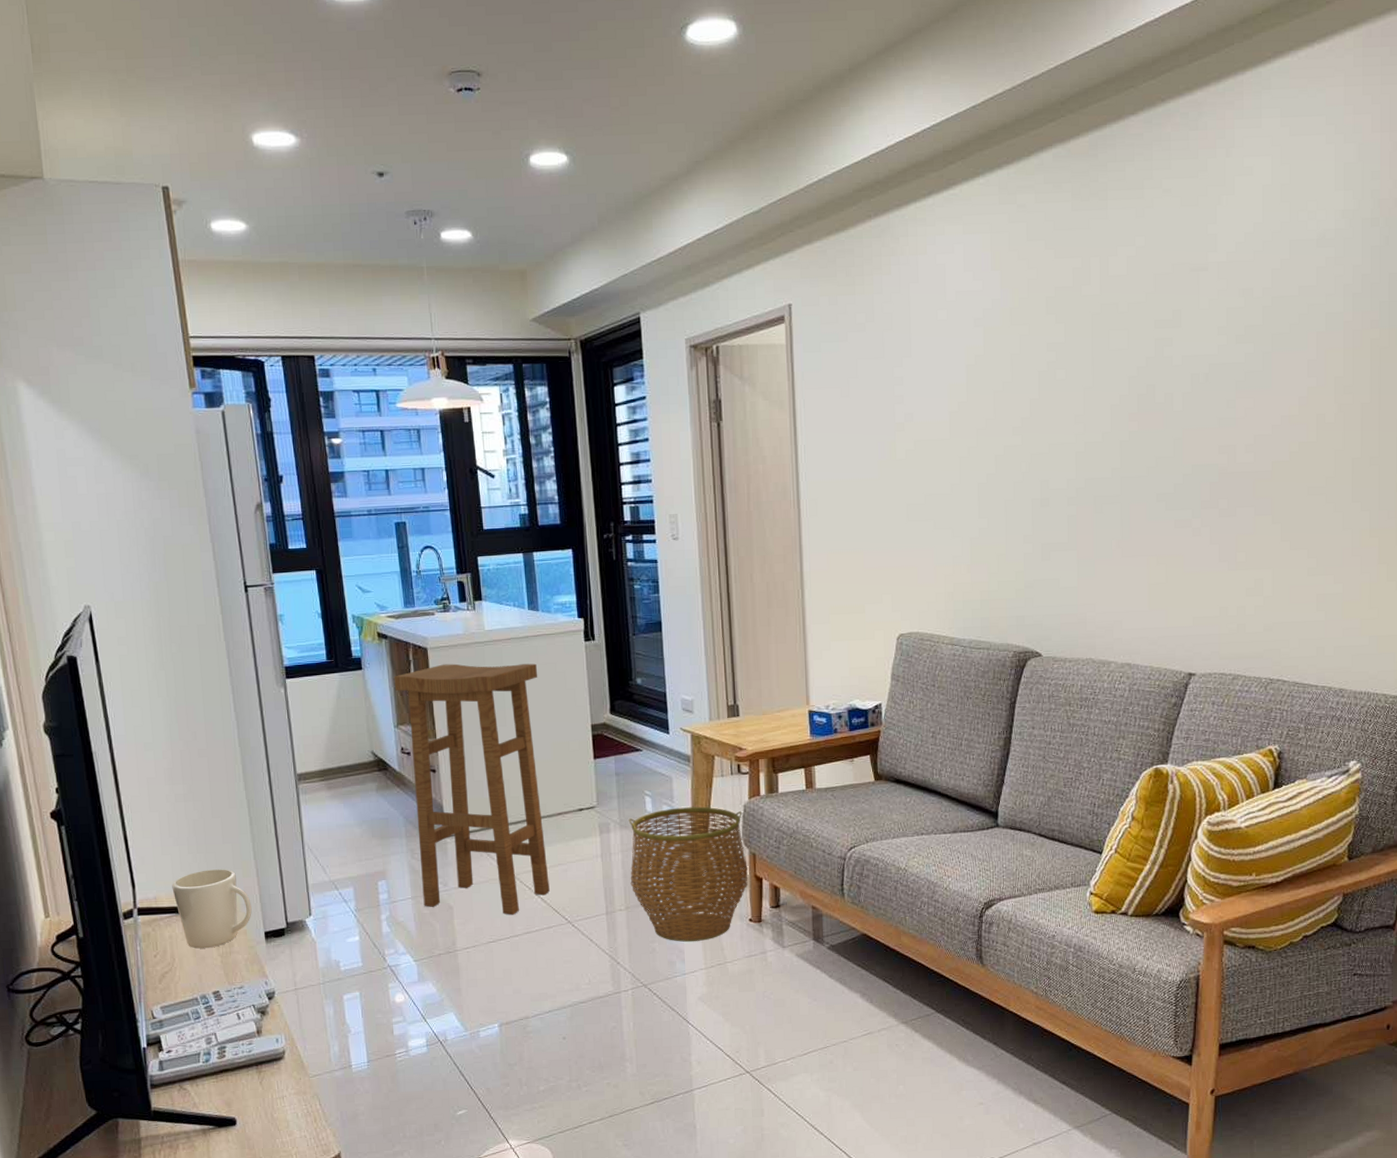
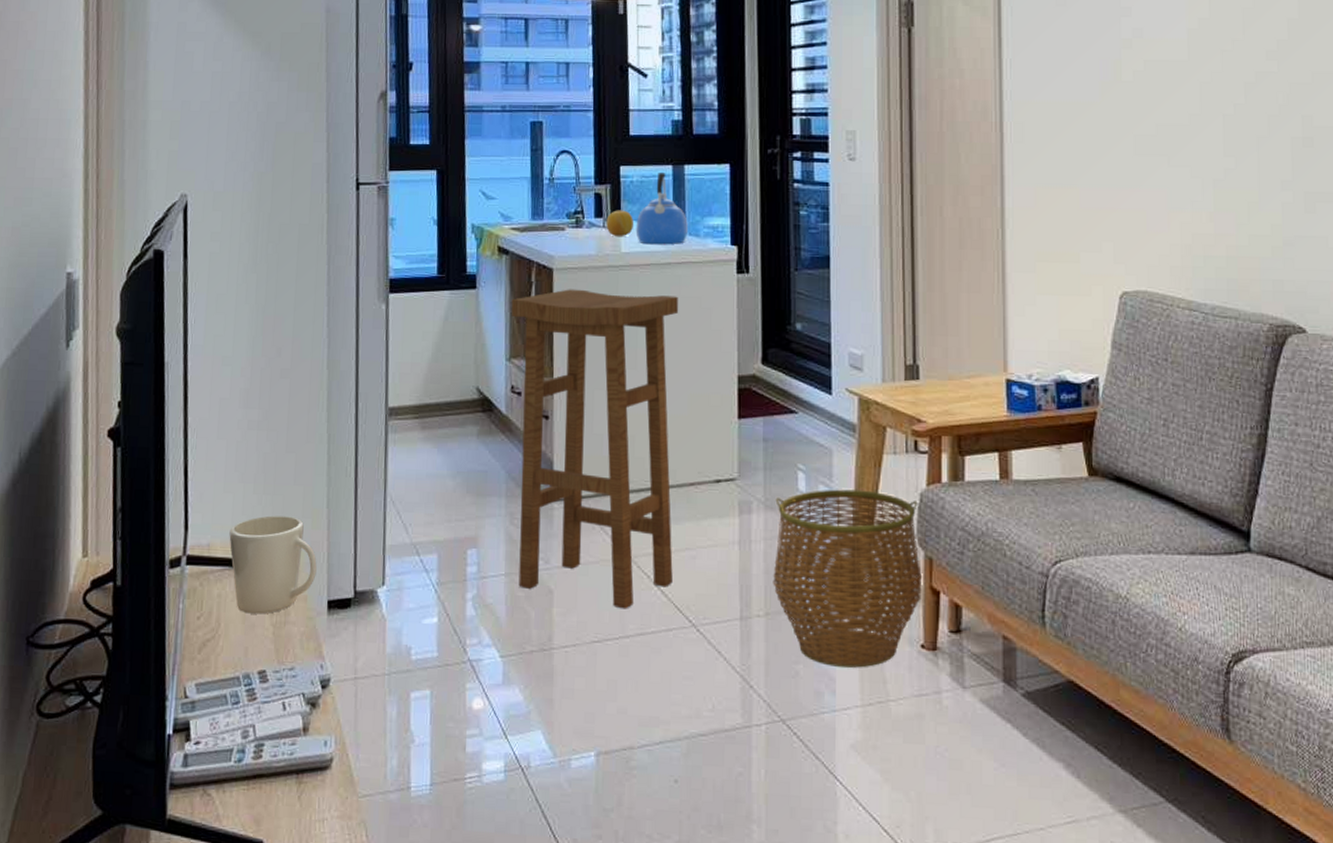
fruit: none [469,594,493,618] -> present [606,210,633,237]
kettle: none [495,560,540,621] -> present [636,173,688,244]

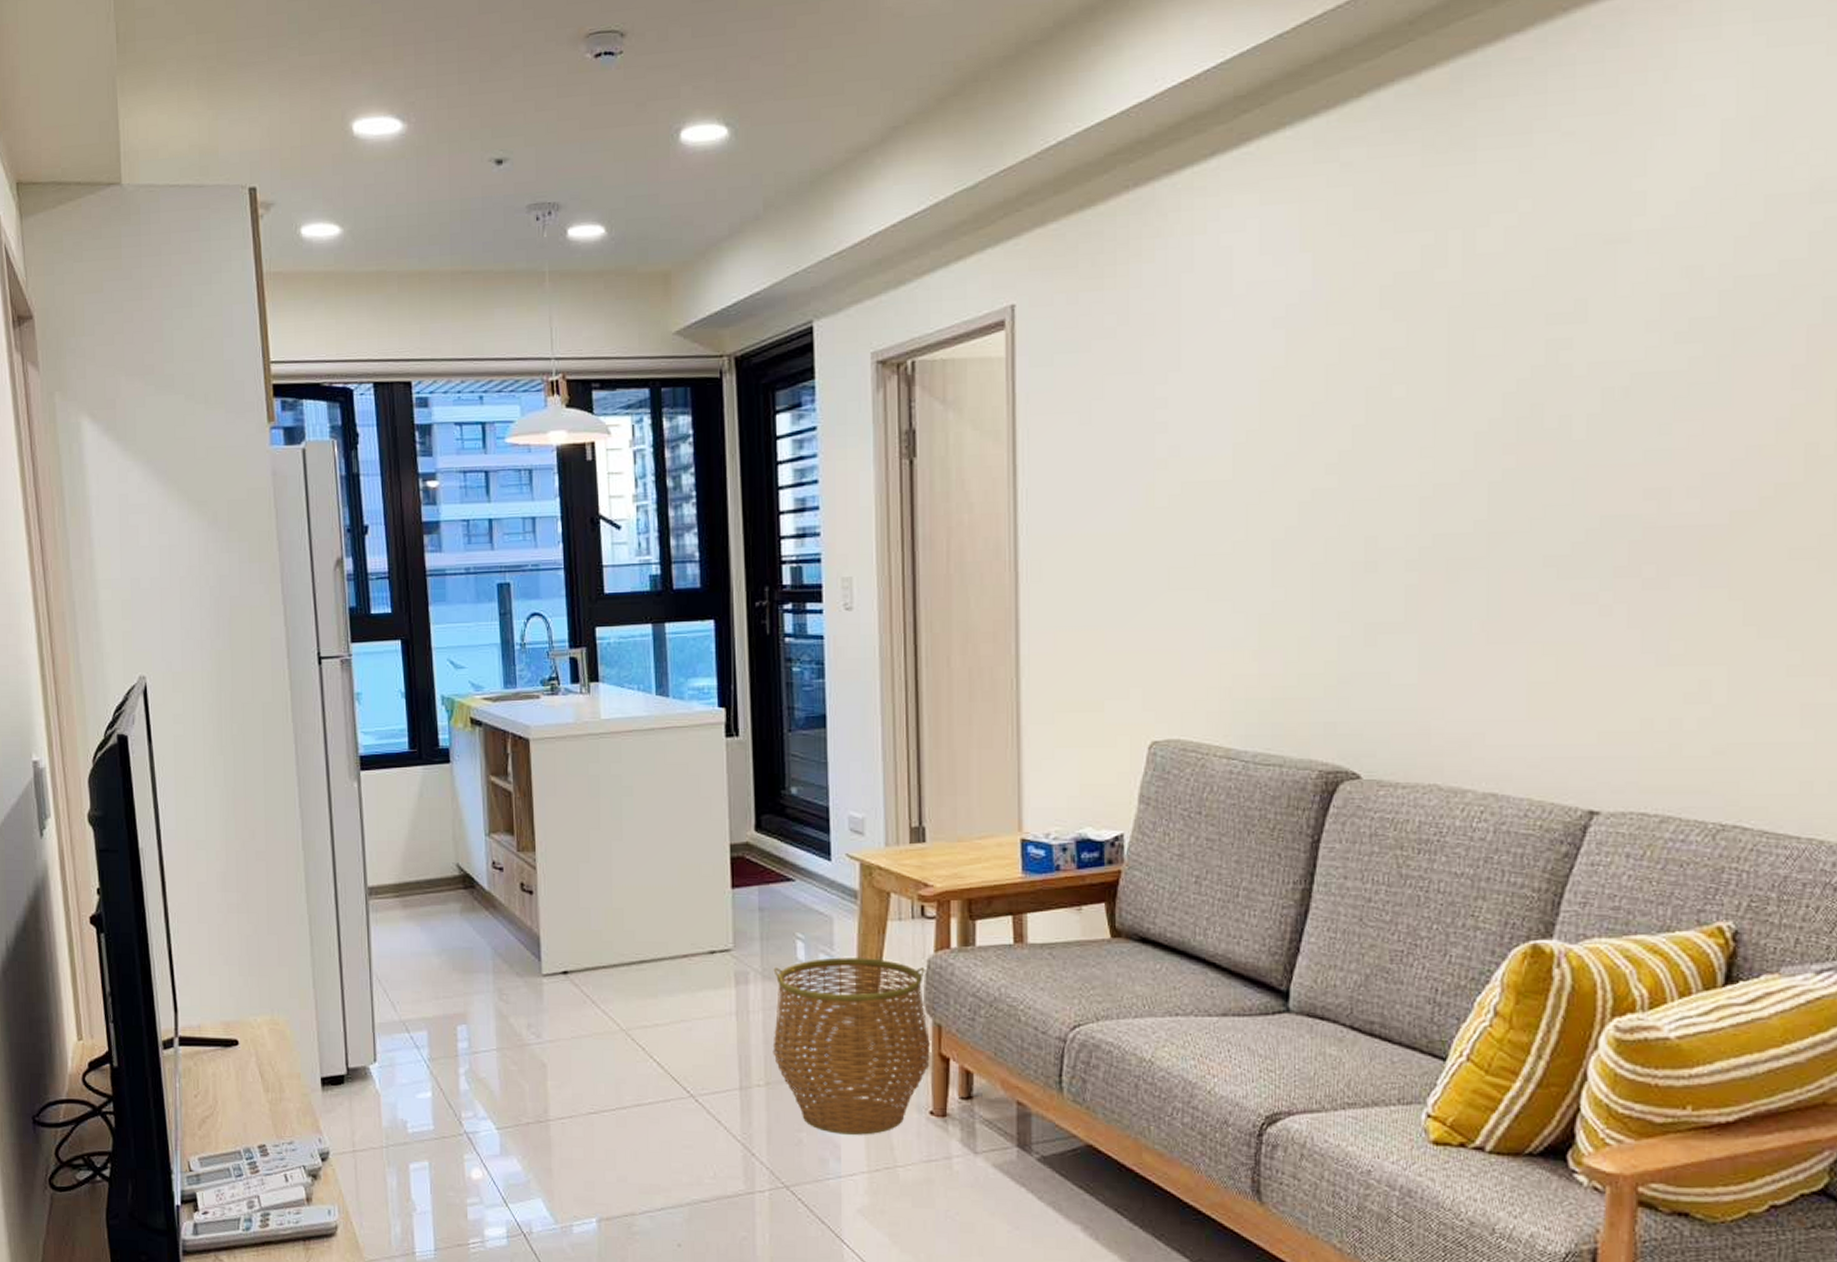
mug: present [229,515,317,615] -> none [218,996,308,1092]
bar stool: present [511,289,679,609] -> none [487,760,668,1081]
fruit: present [606,210,633,237] -> none [583,674,612,704]
kettle: present [636,173,688,244] -> none [615,632,671,709]

